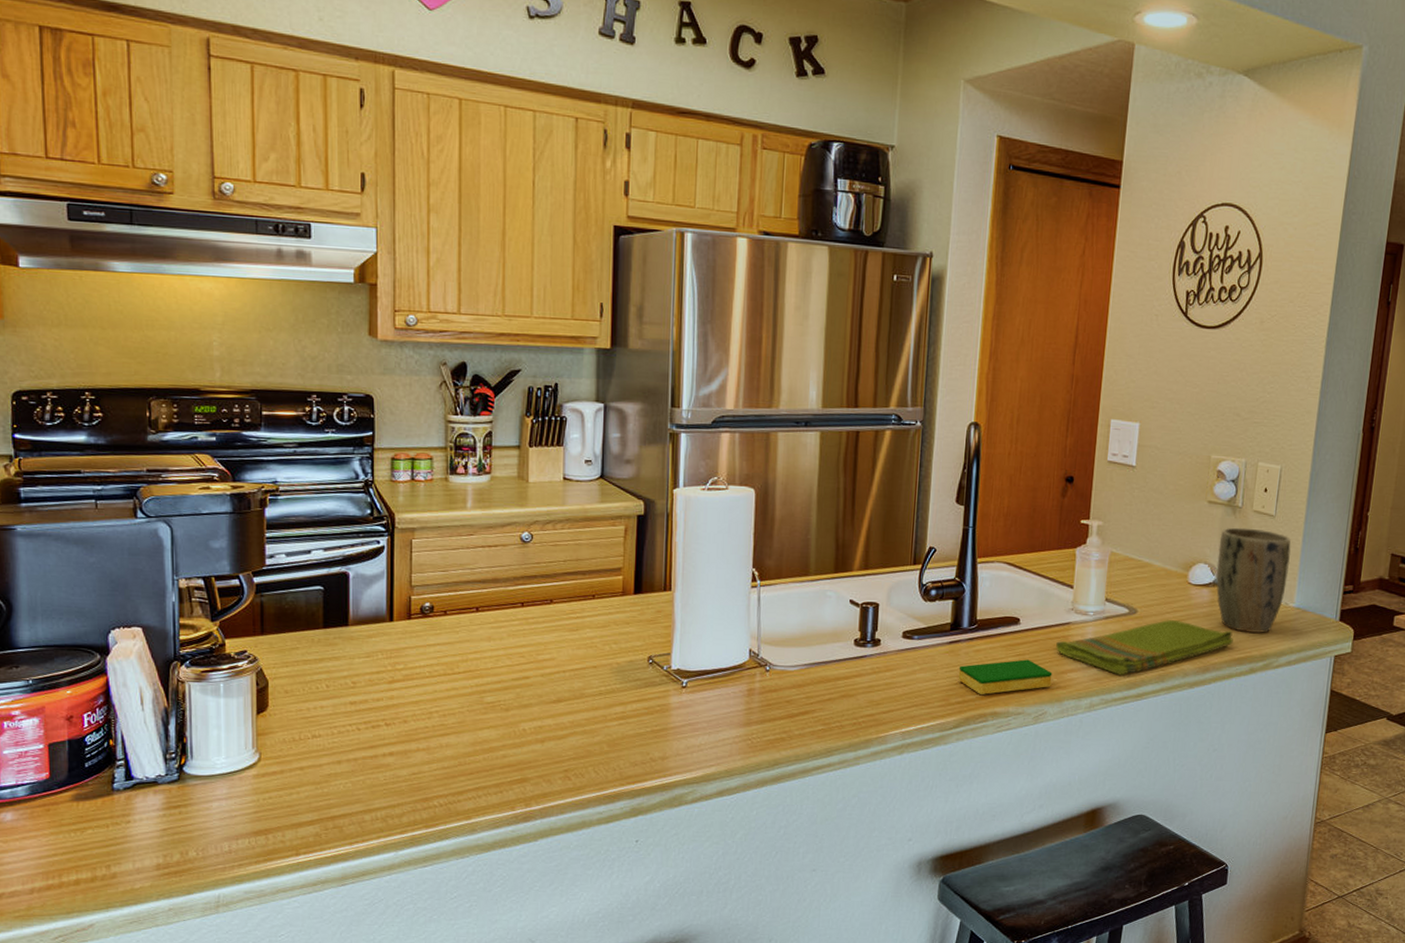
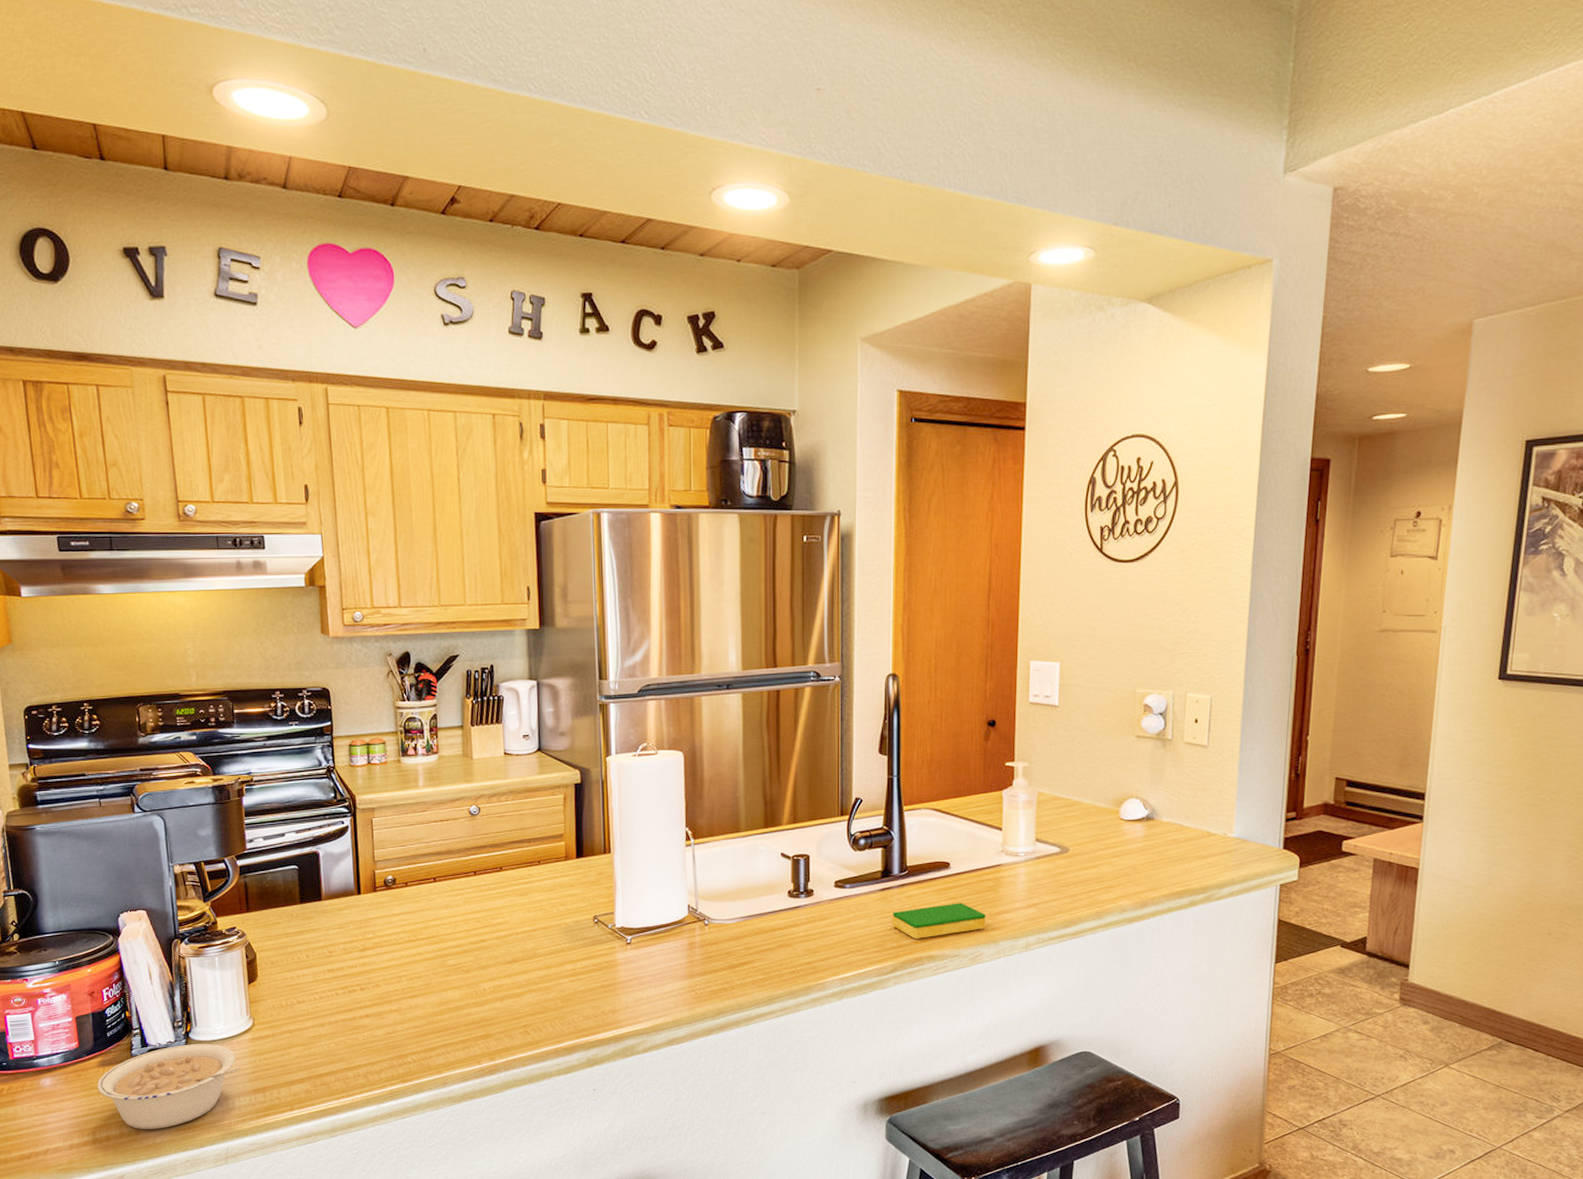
legume: none [68,778,241,873] -> present [97,1044,241,1129]
dish towel: present [1056,620,1233,676] -> none [988,857,1171,914]
plant pot: present [1216,527,1291,633] -> none [1149,760,1227,865]

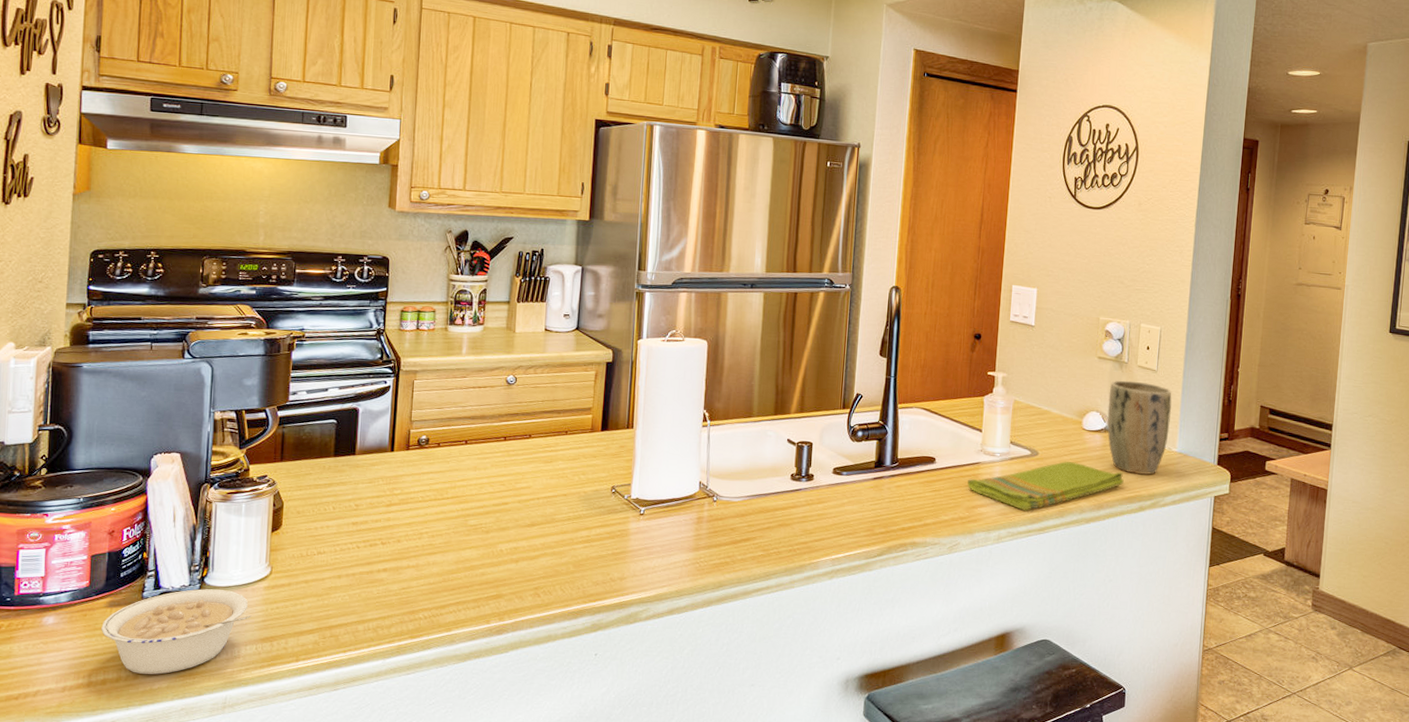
dish sponge: present [892,903,986,939] -> none [881,495,965,526]
dish towel: none [988,857,1171,914] -> present [967,461,1124,511]
plant pot: none [1149,760,1227,865] -> present [1107,380,1172,475]

